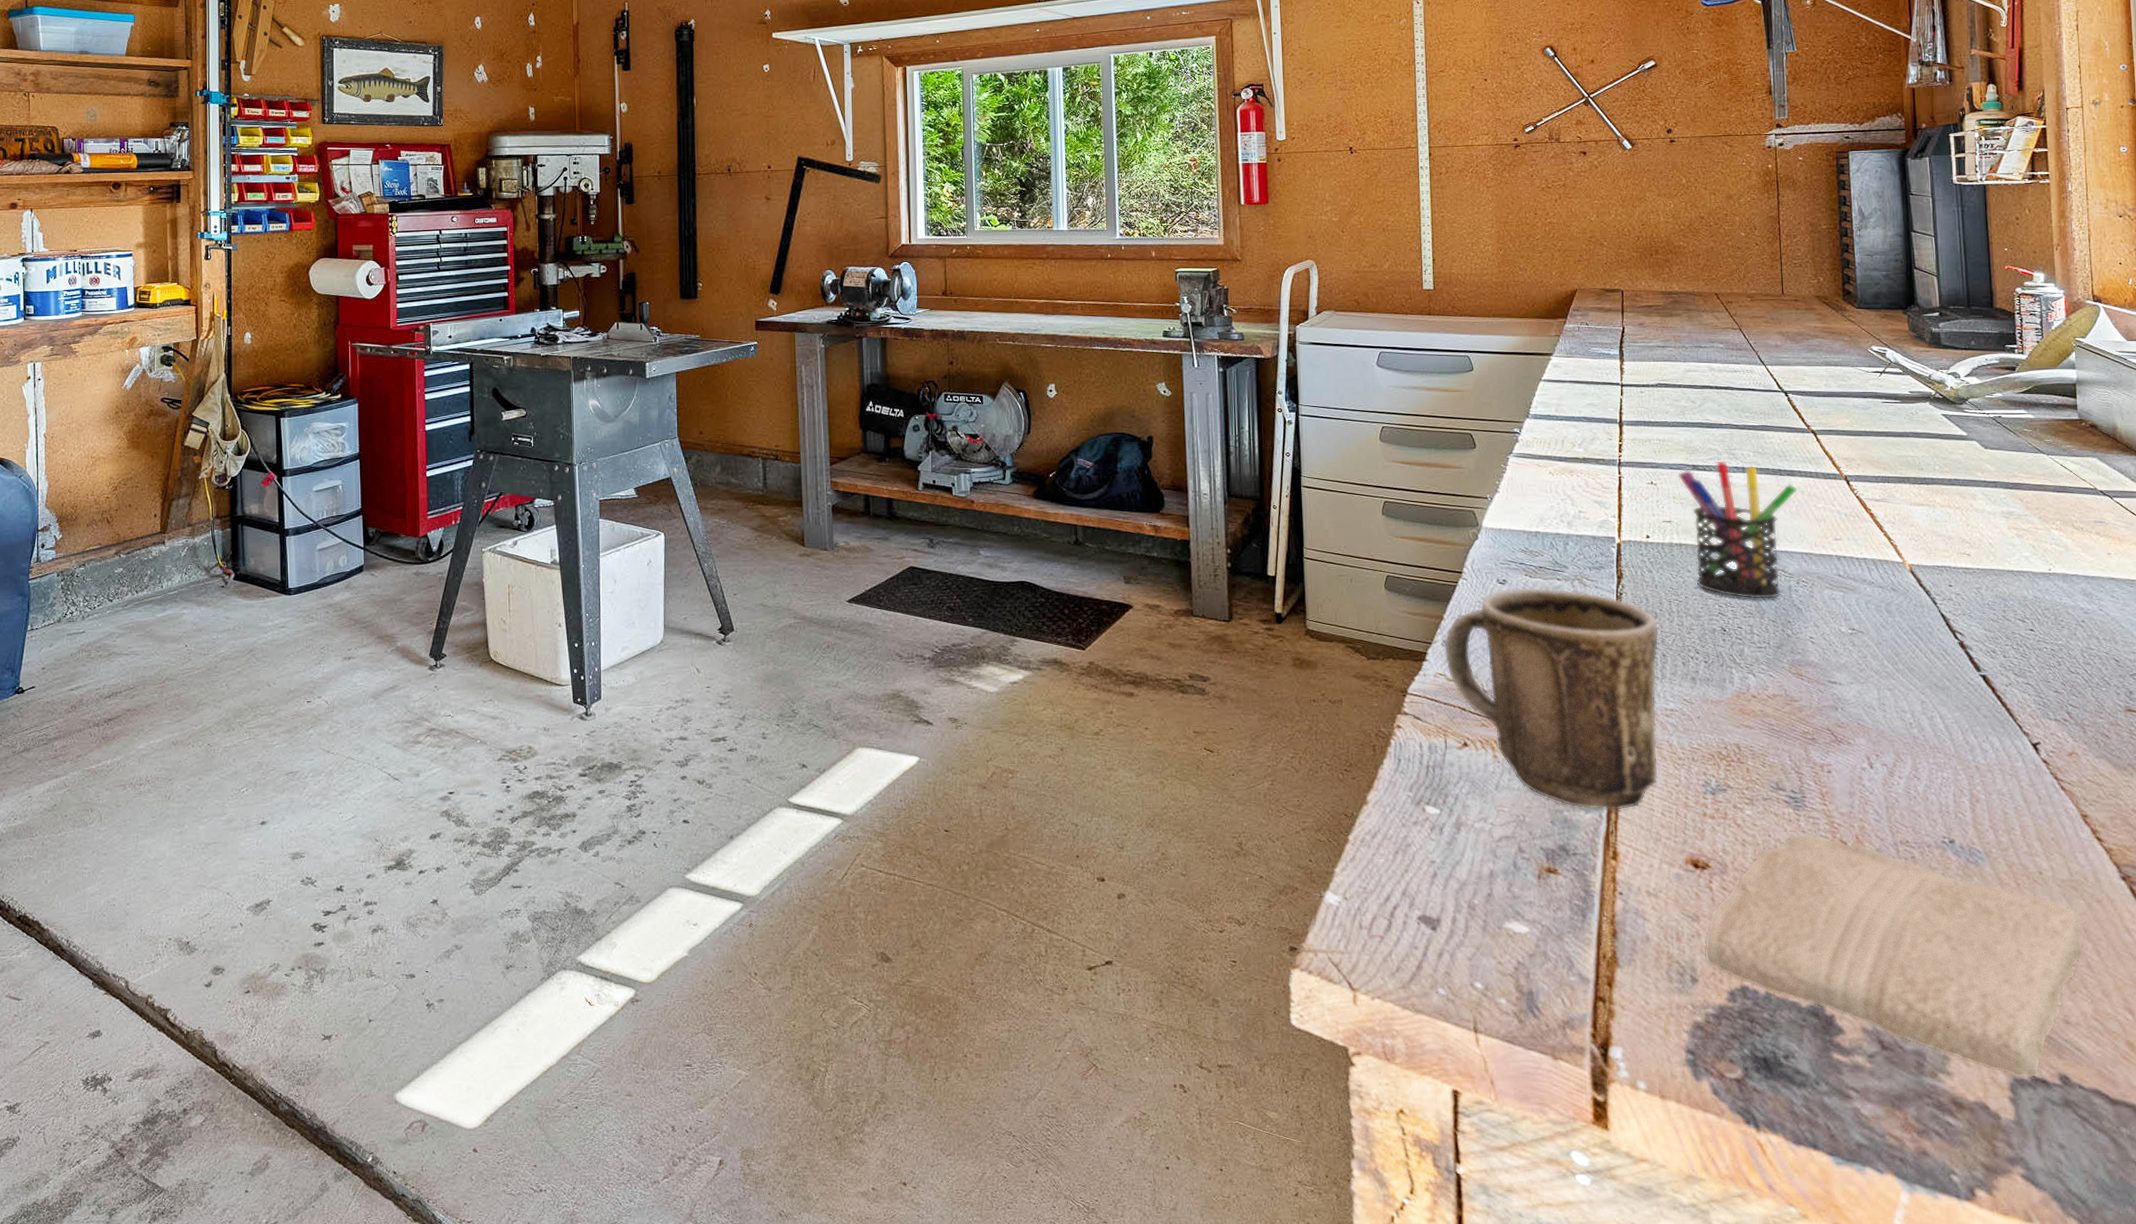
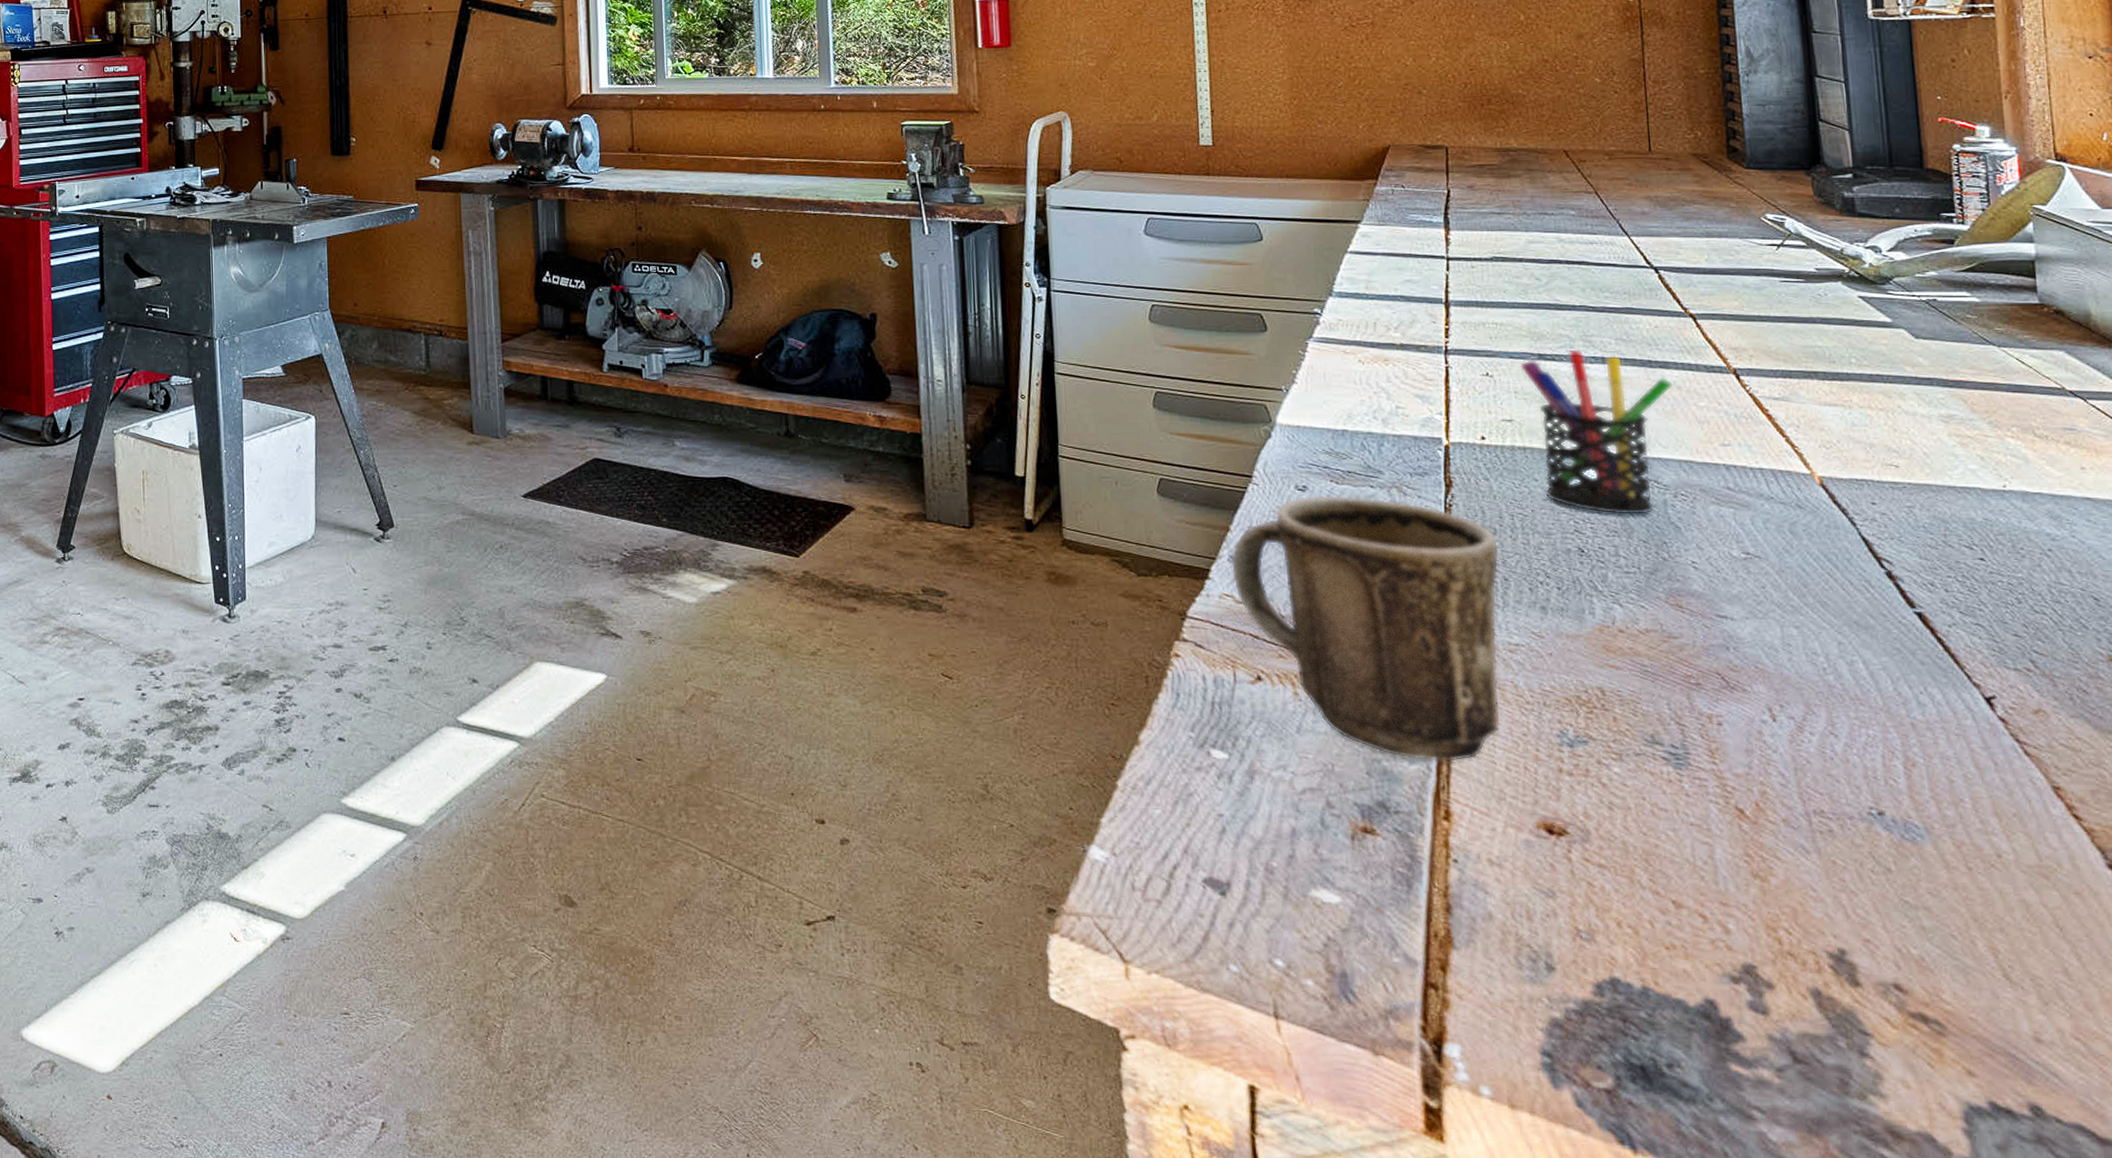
washcloth: present [1704,833,2086,1079] -> none [1562,796,2062,1107]

